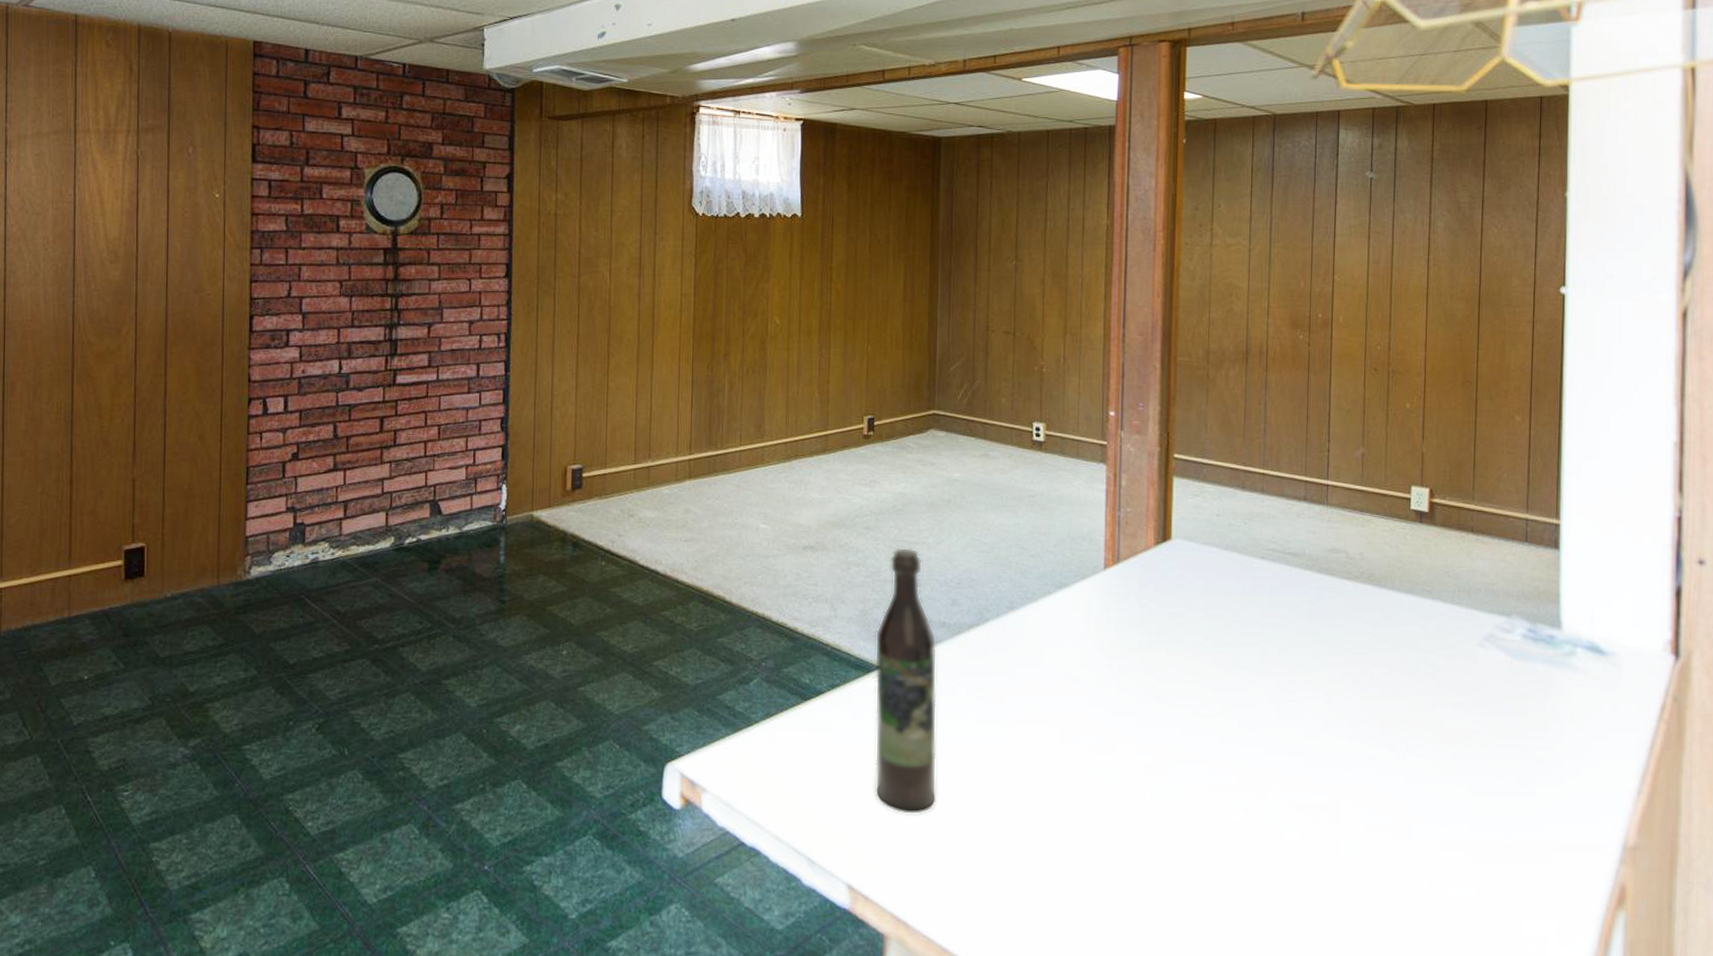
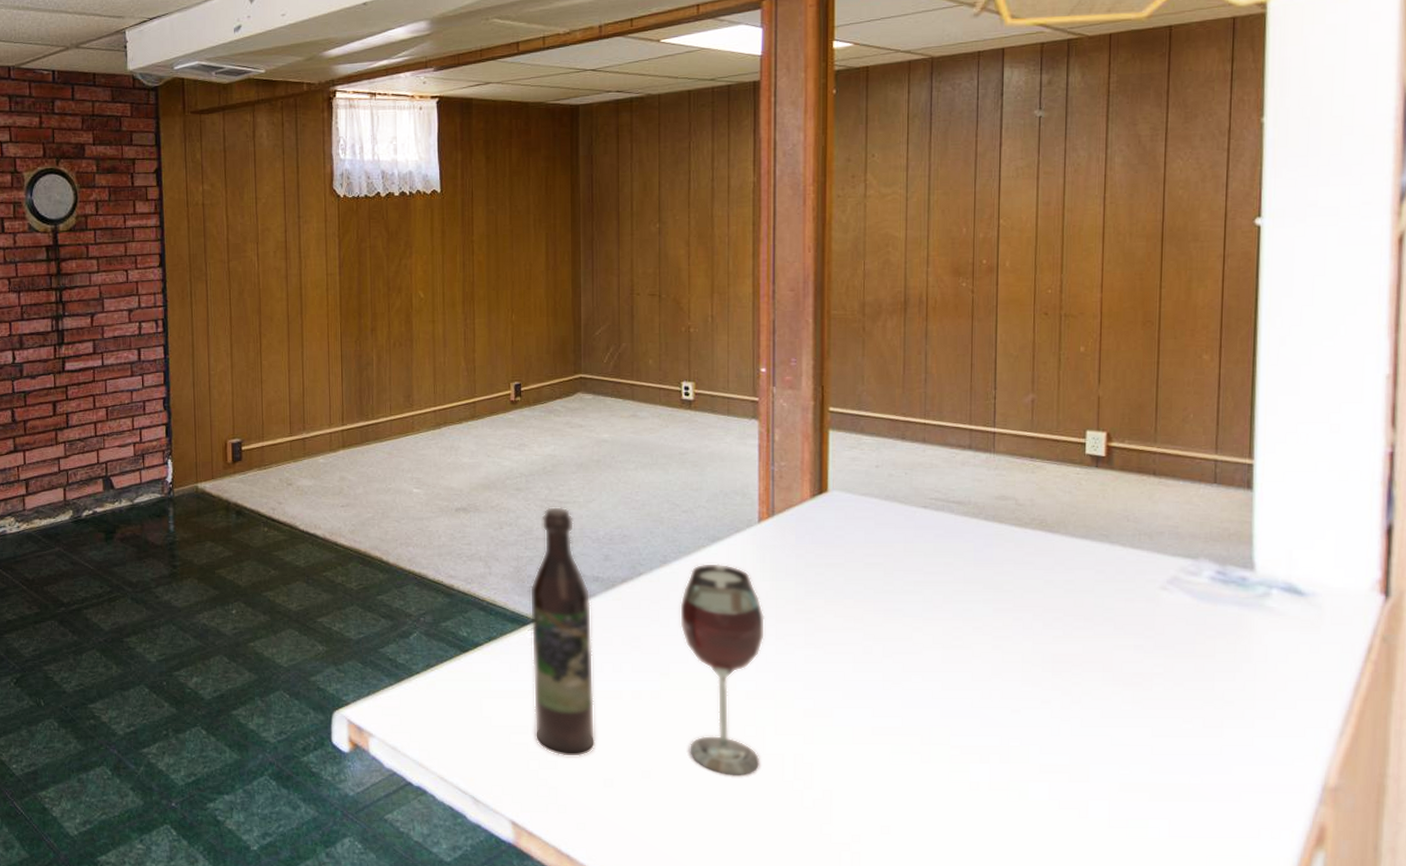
wineglass: none [1025,611,1108,834] -> present [680,564,764,775]

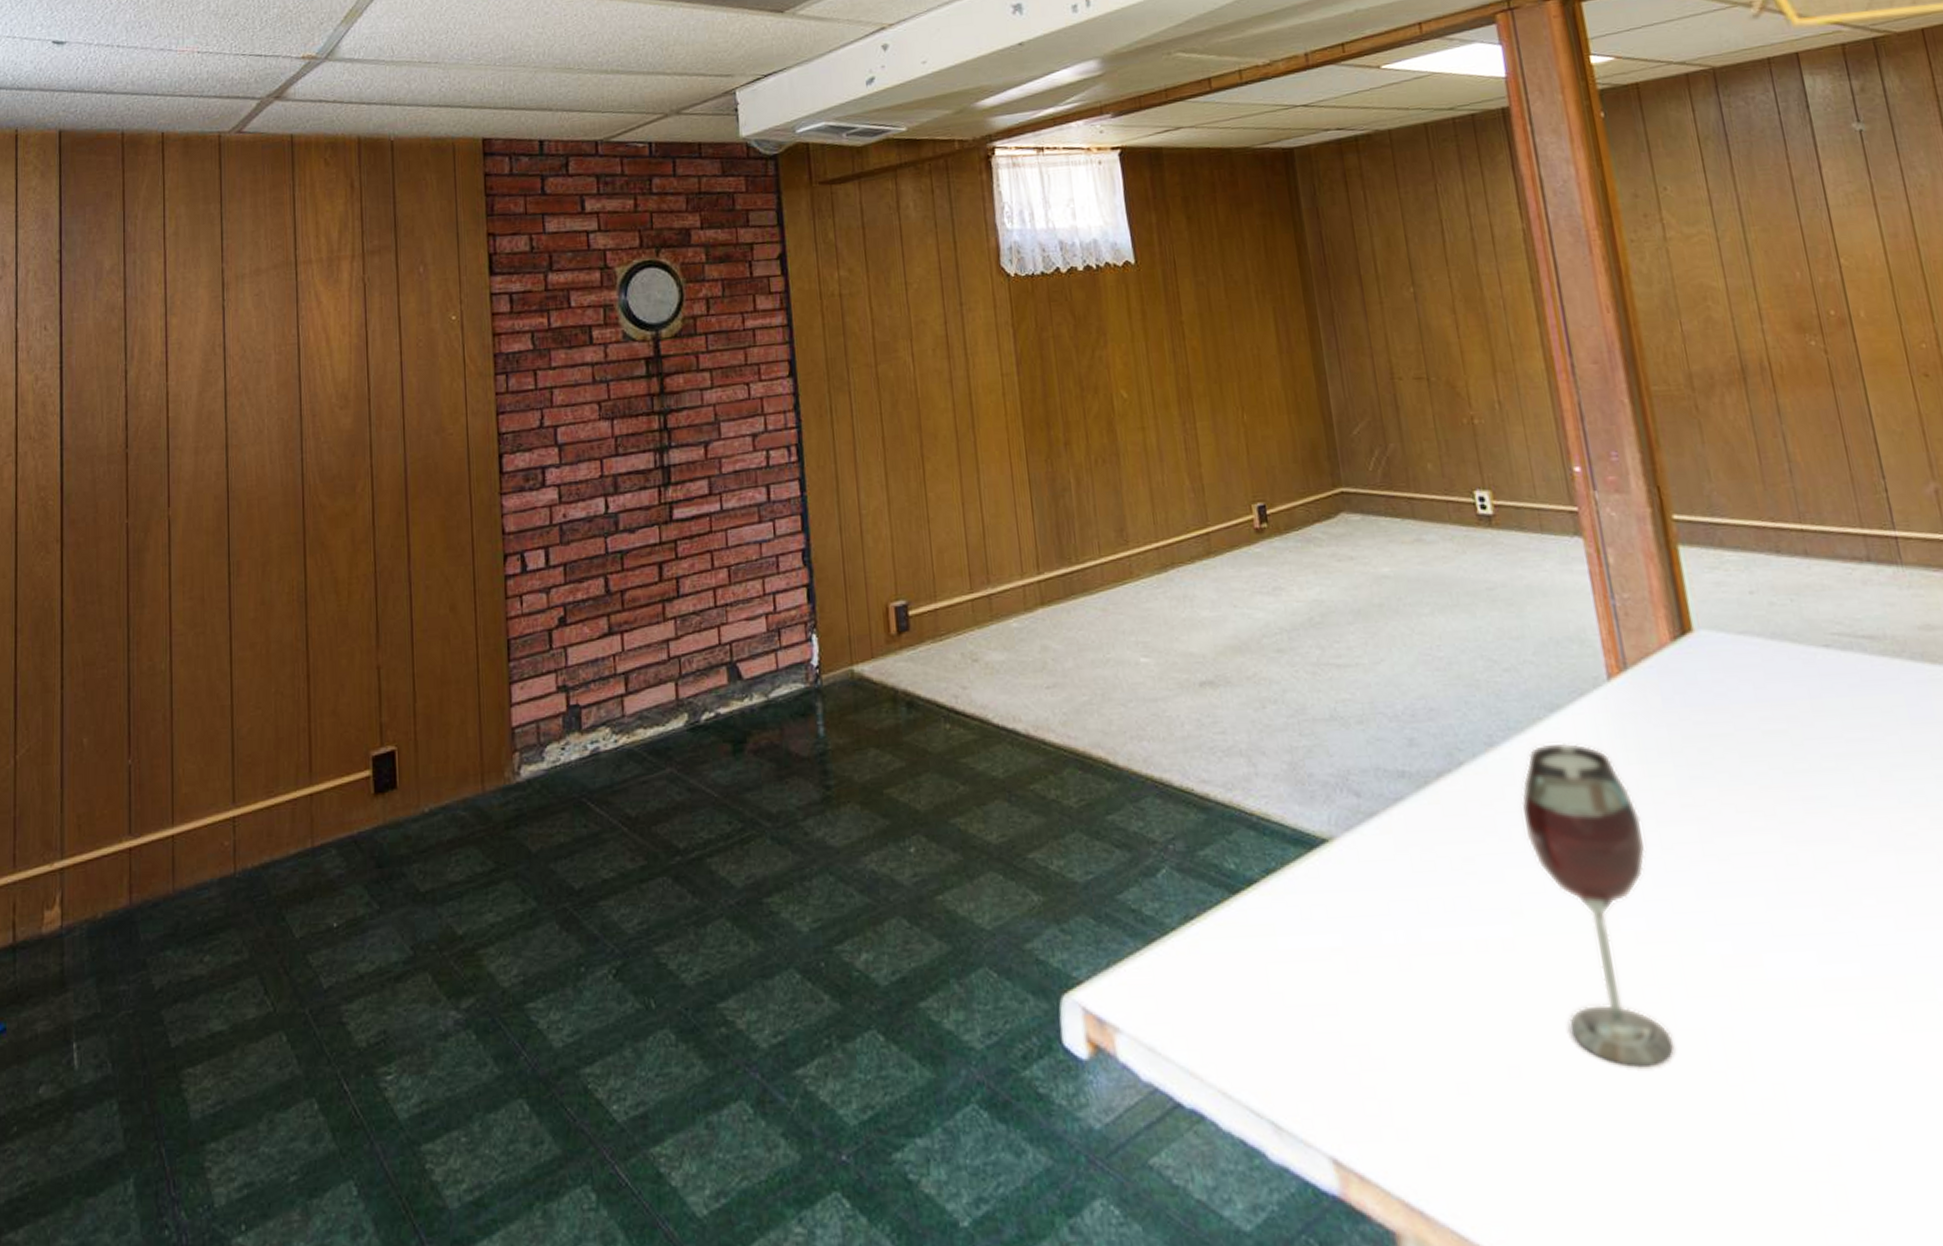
wine bottle: present [529,506,595,758] -> none [1312,671,1436,1051]

